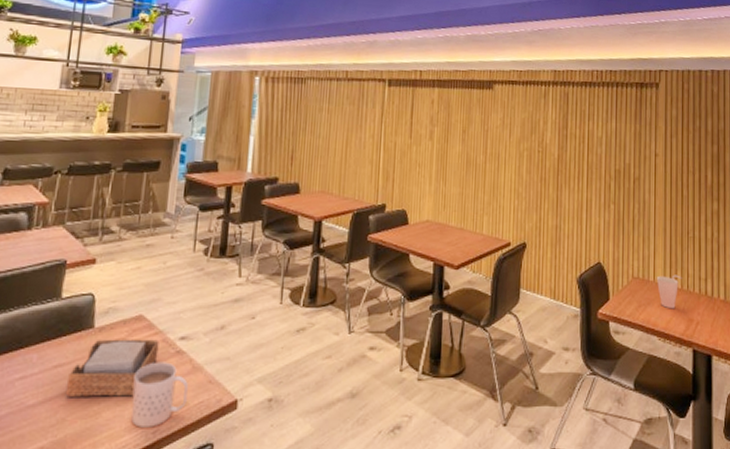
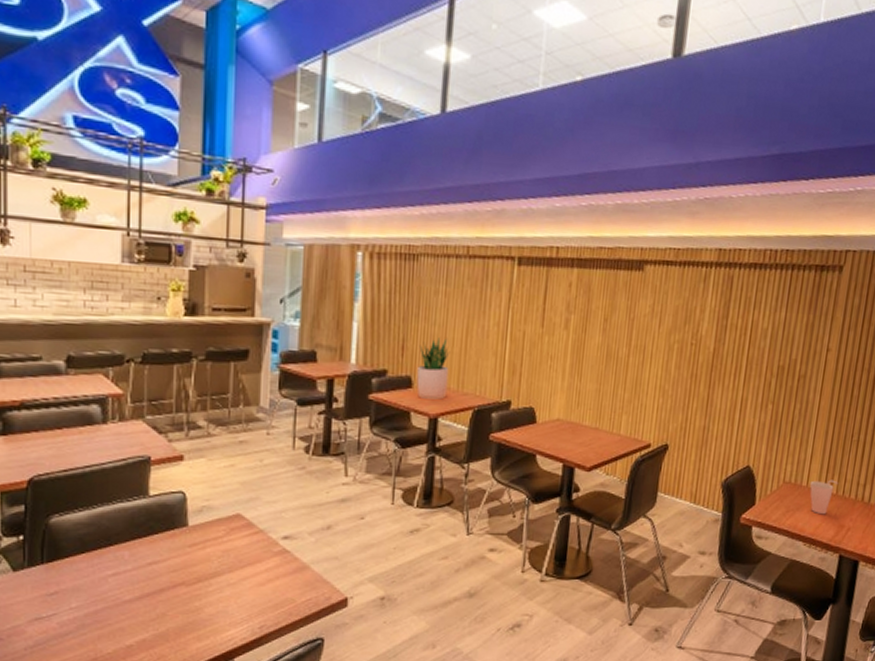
napkin holder: present [65,339,159,397] -> none [163,537,261,594]
mug: present [130,362,188,428] -> none [234,560,294,623]
planter: none [303,149,333,205] -> present [416,338,450,401]

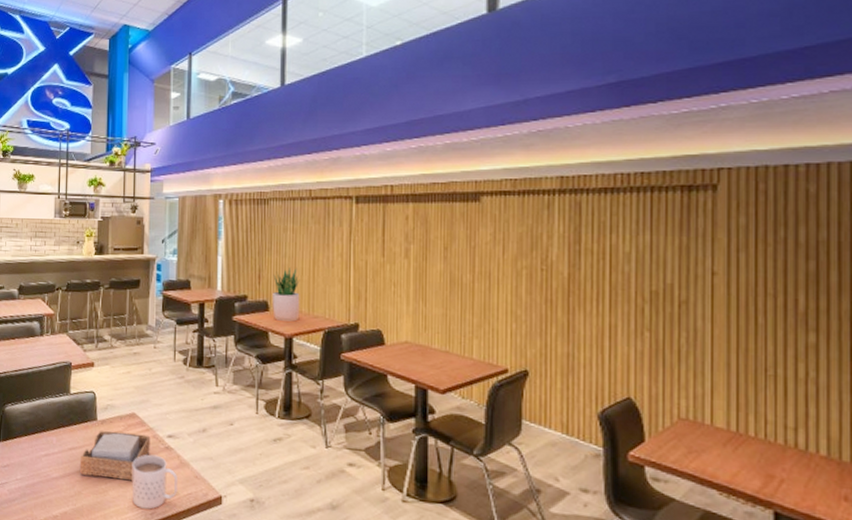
napkin holder: none [163,537,261,594] -> present [79,430,151,481]
mug: none [234,560,294,623] -> present [131,454,177,510]
cup: present [809,479,839,515] -> none [715,419,756,461]

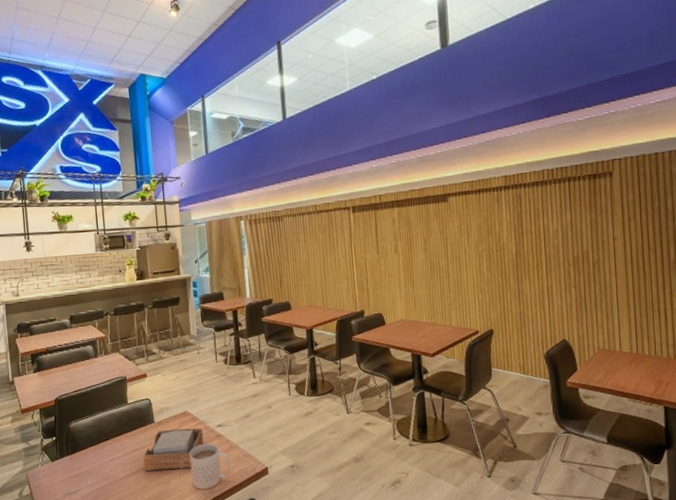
planter: present [272,268,300,323] -> none [292,271,317,317]

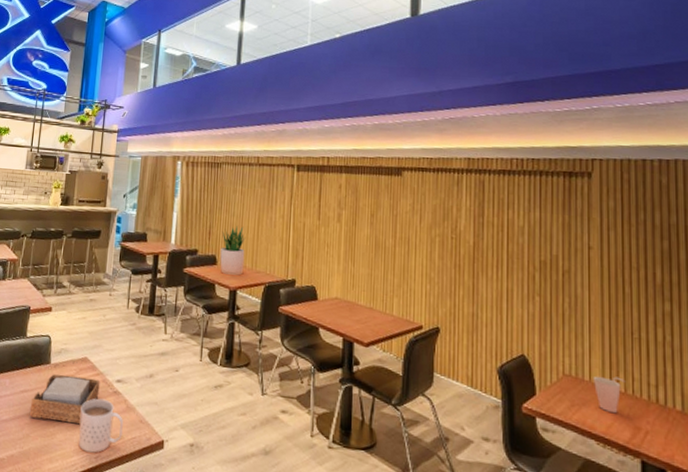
planter: none [292,271,317,317] -> present [220,226,246,276]
cup: none [622,343,649,374] -> present [592,375,626,414]

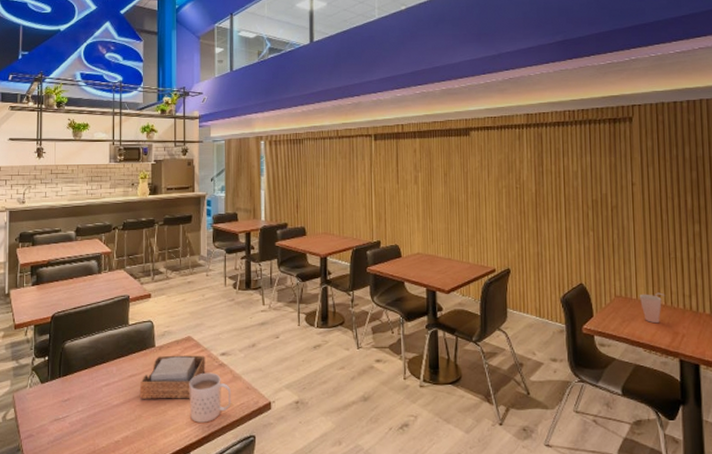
planter: present [220,226,246,276] -> none [309,197,332,244]

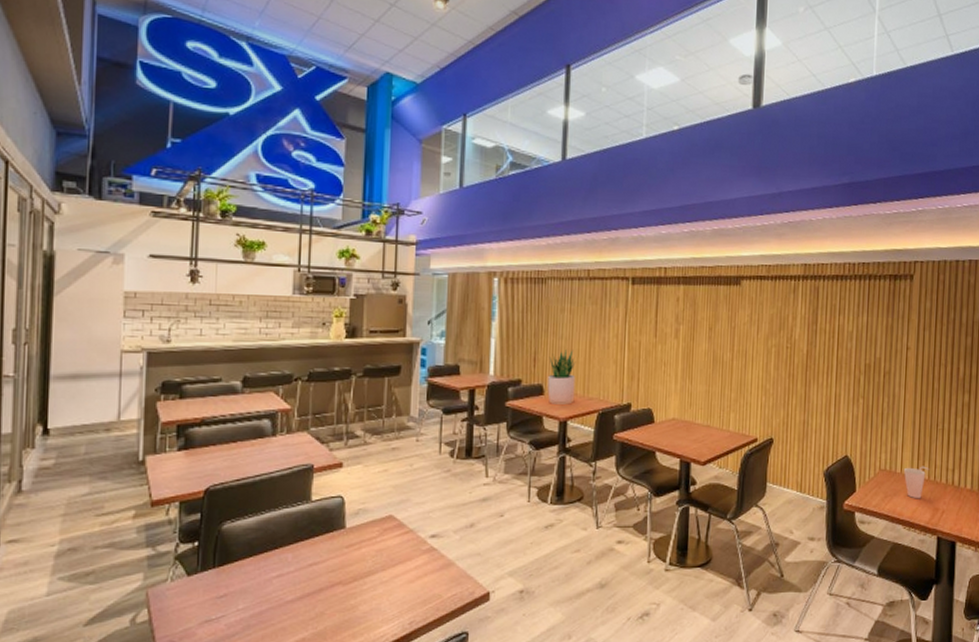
napkin holder: present [139,355,206,399] -> none [322,538,410,592]
mug: present [189,372,231,423] -> none [386,558,441,619]
planter: none [309,197,332,244] -> present [547,350,576,406]

